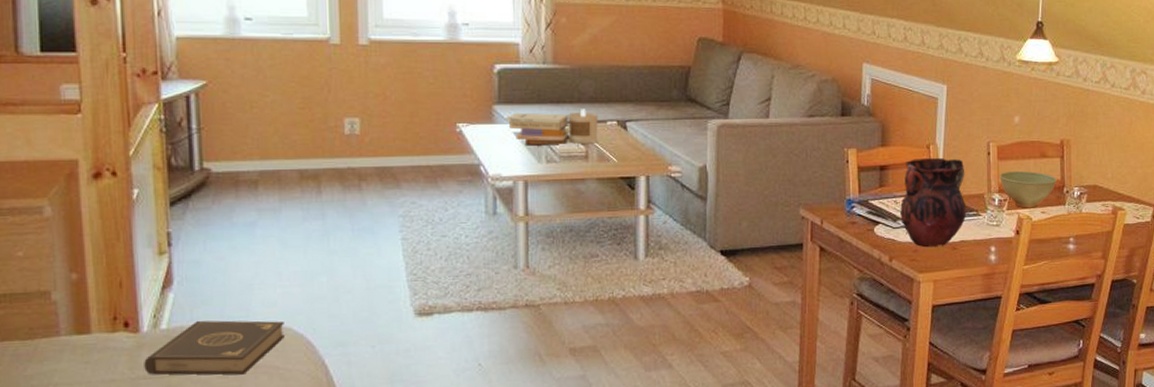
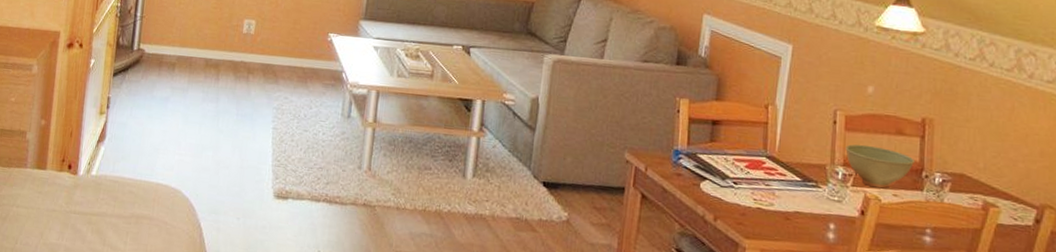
book: present [144,320,285,375] -> none [76,172,176,224]
books: present [506,112,570,147] -> none [369,29,422,64]
candle: present [568,109,598,145] -> none [418,31,446,65]
vase: present [900,157,967,248] -> none [730,117,806,214]

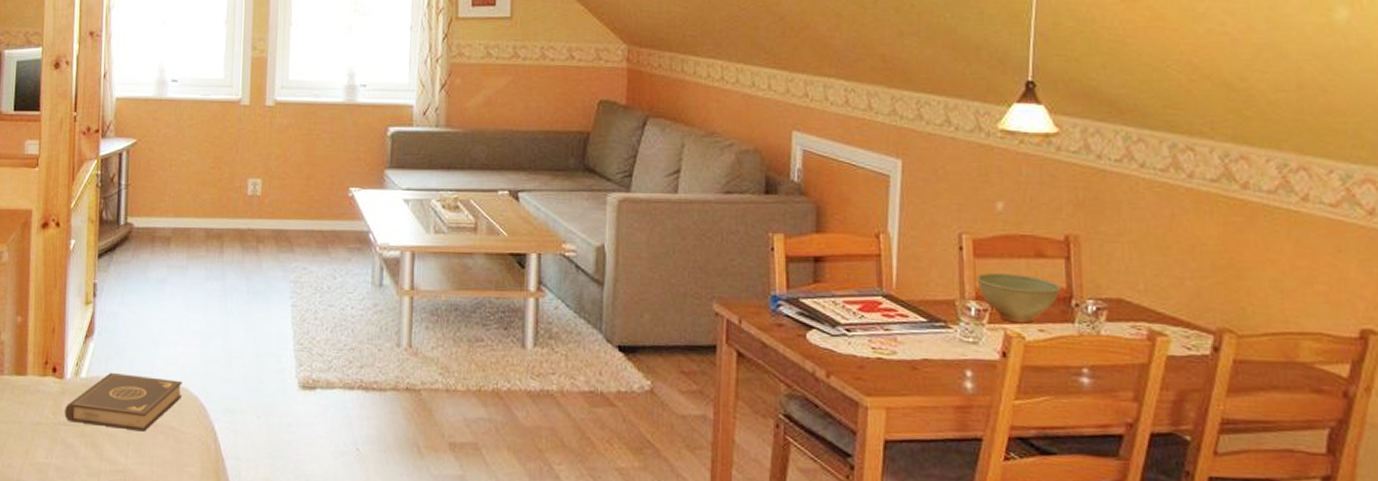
book: none [76,172,176,224] -> present [65,372,182,432]

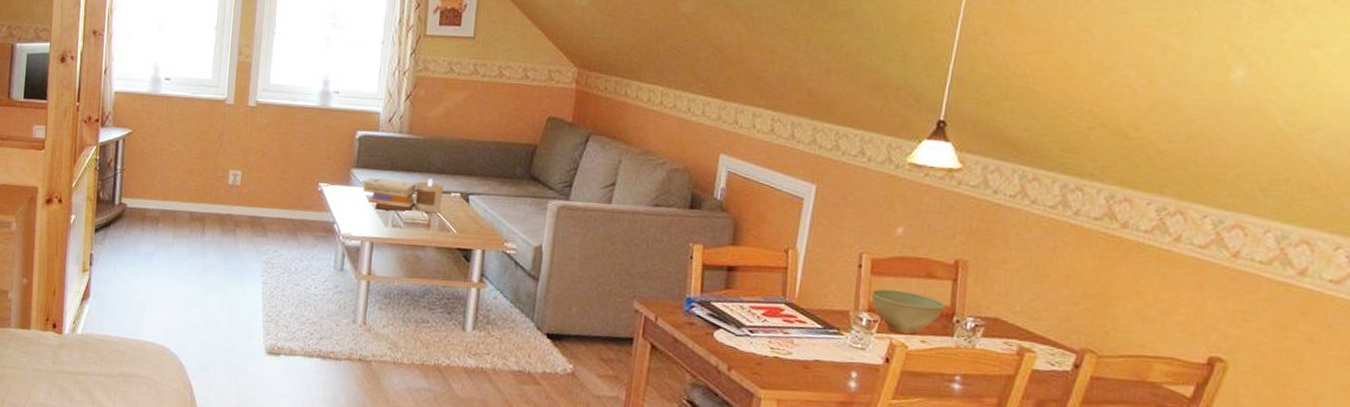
book: present [65,372,182,432] -> none [62,330,165,383]
books: none [397,178,460,217] -> present [361,177,417,213]
candle: none [458,176,489,216] -> present [414,179,443,214]

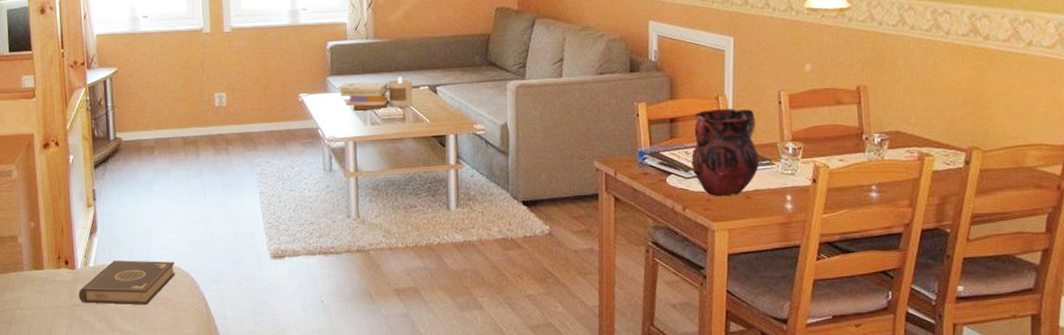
book: none [62,330,165,383] -> present [79,260,175,305]
vase: none [745,262,829,363] -> present [691,108,760,197]
bowl: present [870,288,947,335] -> none [792,118,856,157]

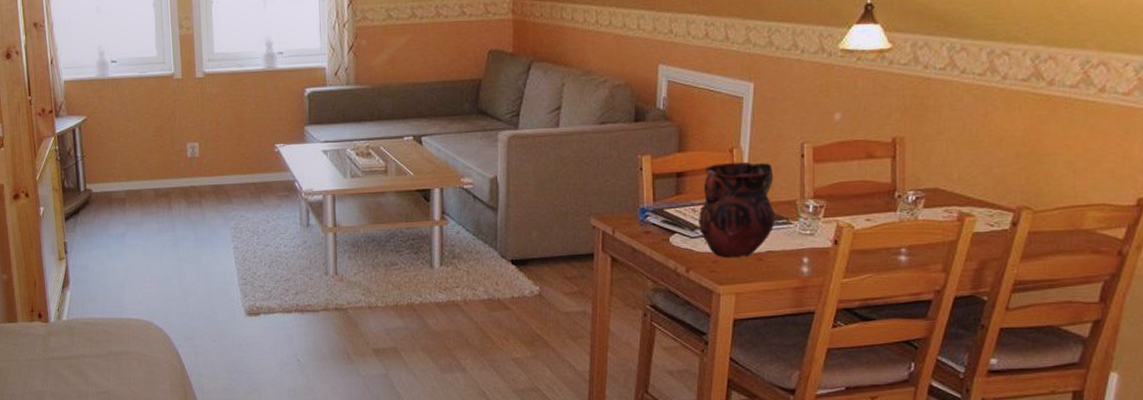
book: present [79,260,175,305] -> none [53,314,149,360]
books: present [338,82,389,111] -> none [316,131,370,163]
candle: present [388,76,413,109] -> none [369,126,396,160]

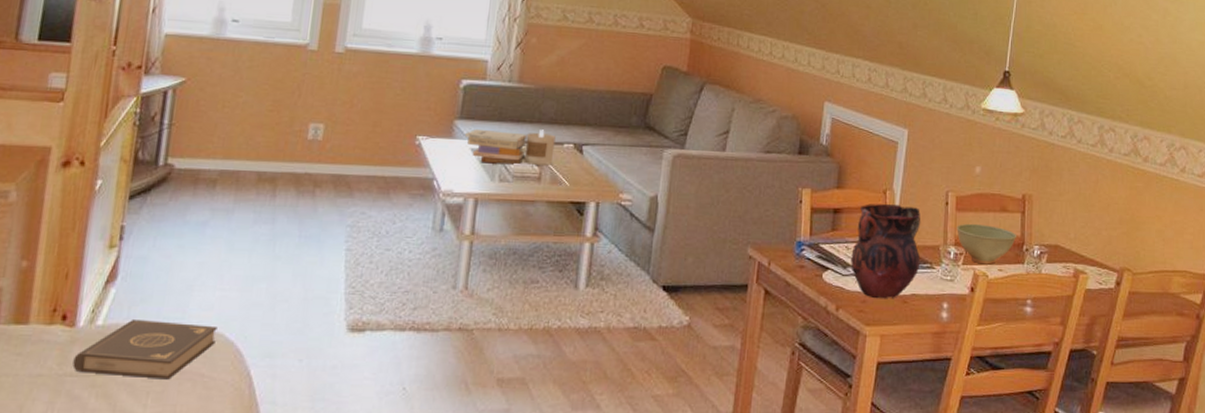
book: none [53,314,149,360] -> present [72,318,217,380]
books: none [316,131,370,163] -> present [465,128,528,167]
candle: none [369,126,396,160] -> present [524,129,556,167]
bowl: none [815,173,888,216] -> present [956,223,1018,265]

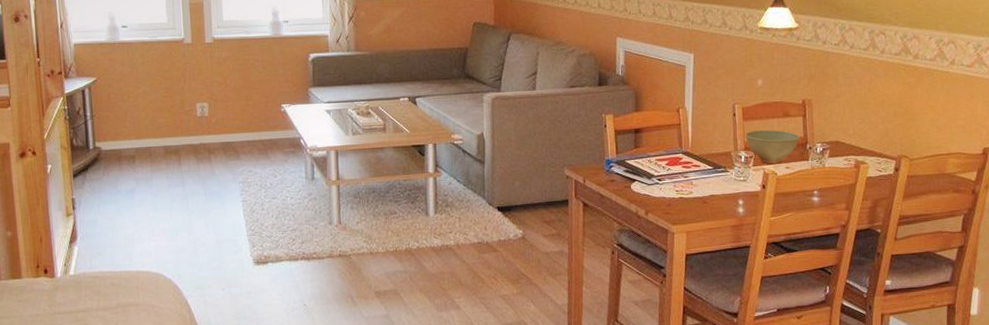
book: present [72,318,217,380] -> none [59,268,158,312]
books: present [465,128,528,167] -> none [320,93,370,121]
candle: present [524,129,556,167] -> none [368,88,393,119]
vase: present [851,203,921,299] -> none [654,119,716,202]

